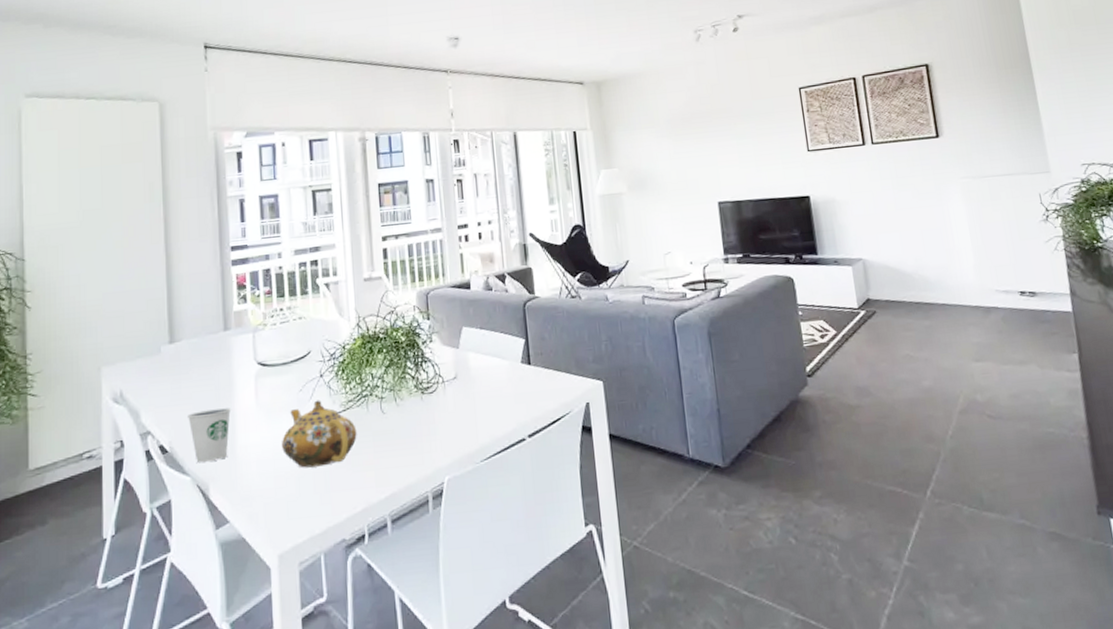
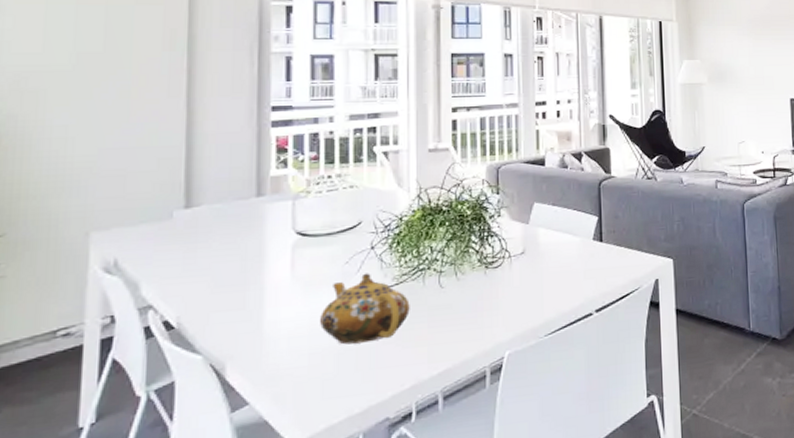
dixie cup: present [188,408,231,463] -> none [203,280,259,340]

